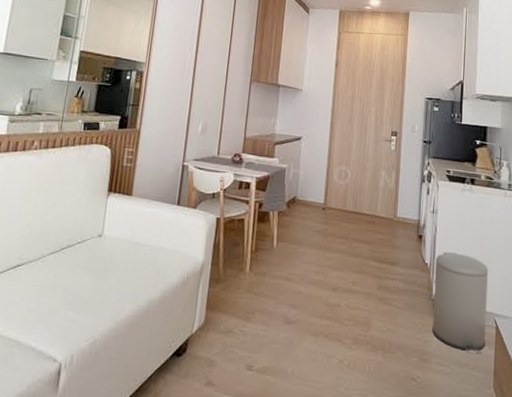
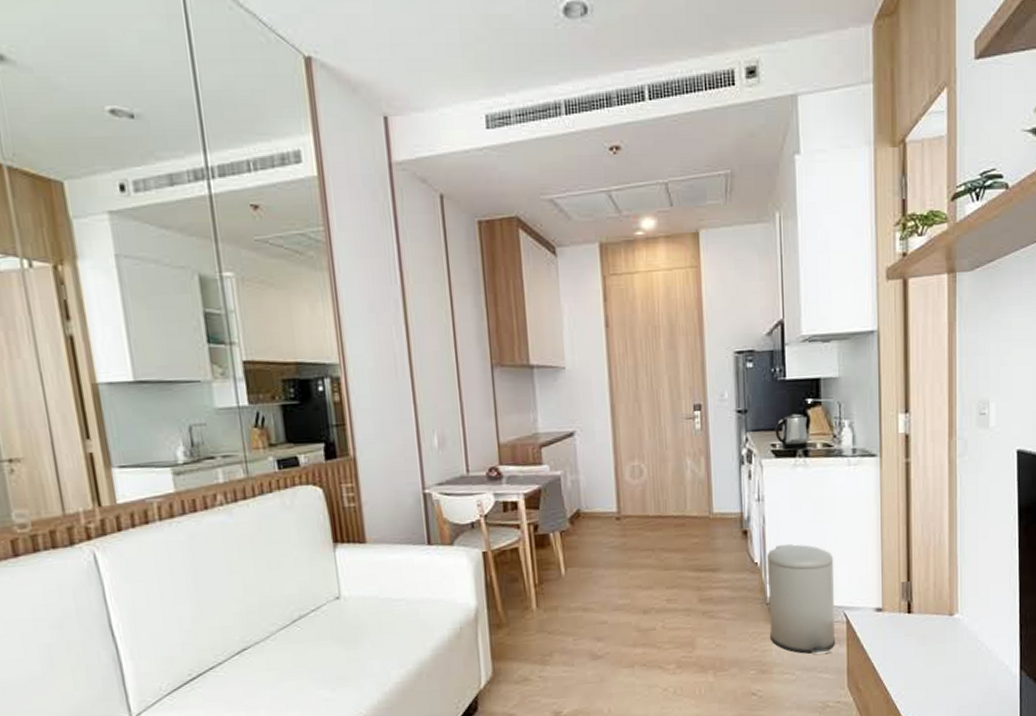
kettle: none [450,150,476,179] -> present [775,413,809,451]

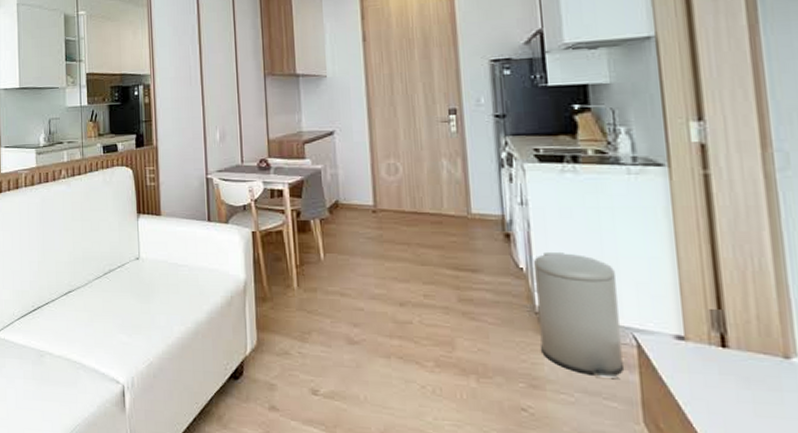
kettle: present [775,413,809,451] -> none [537,119,578,157]

